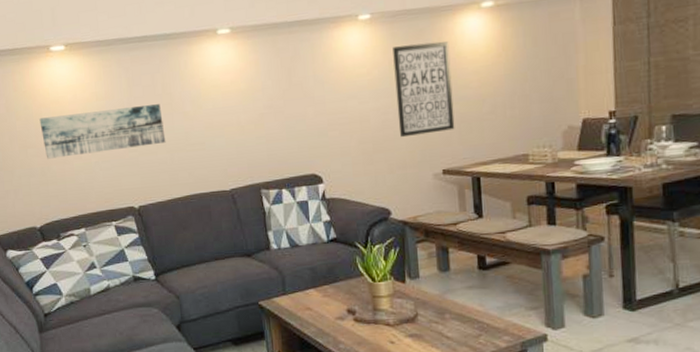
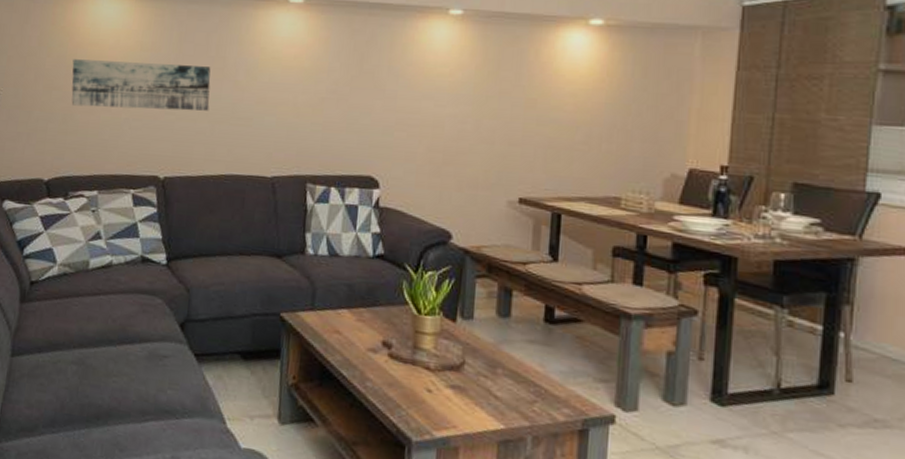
wall art: present [393,41,455,138] -> none [475,50,547,155]

